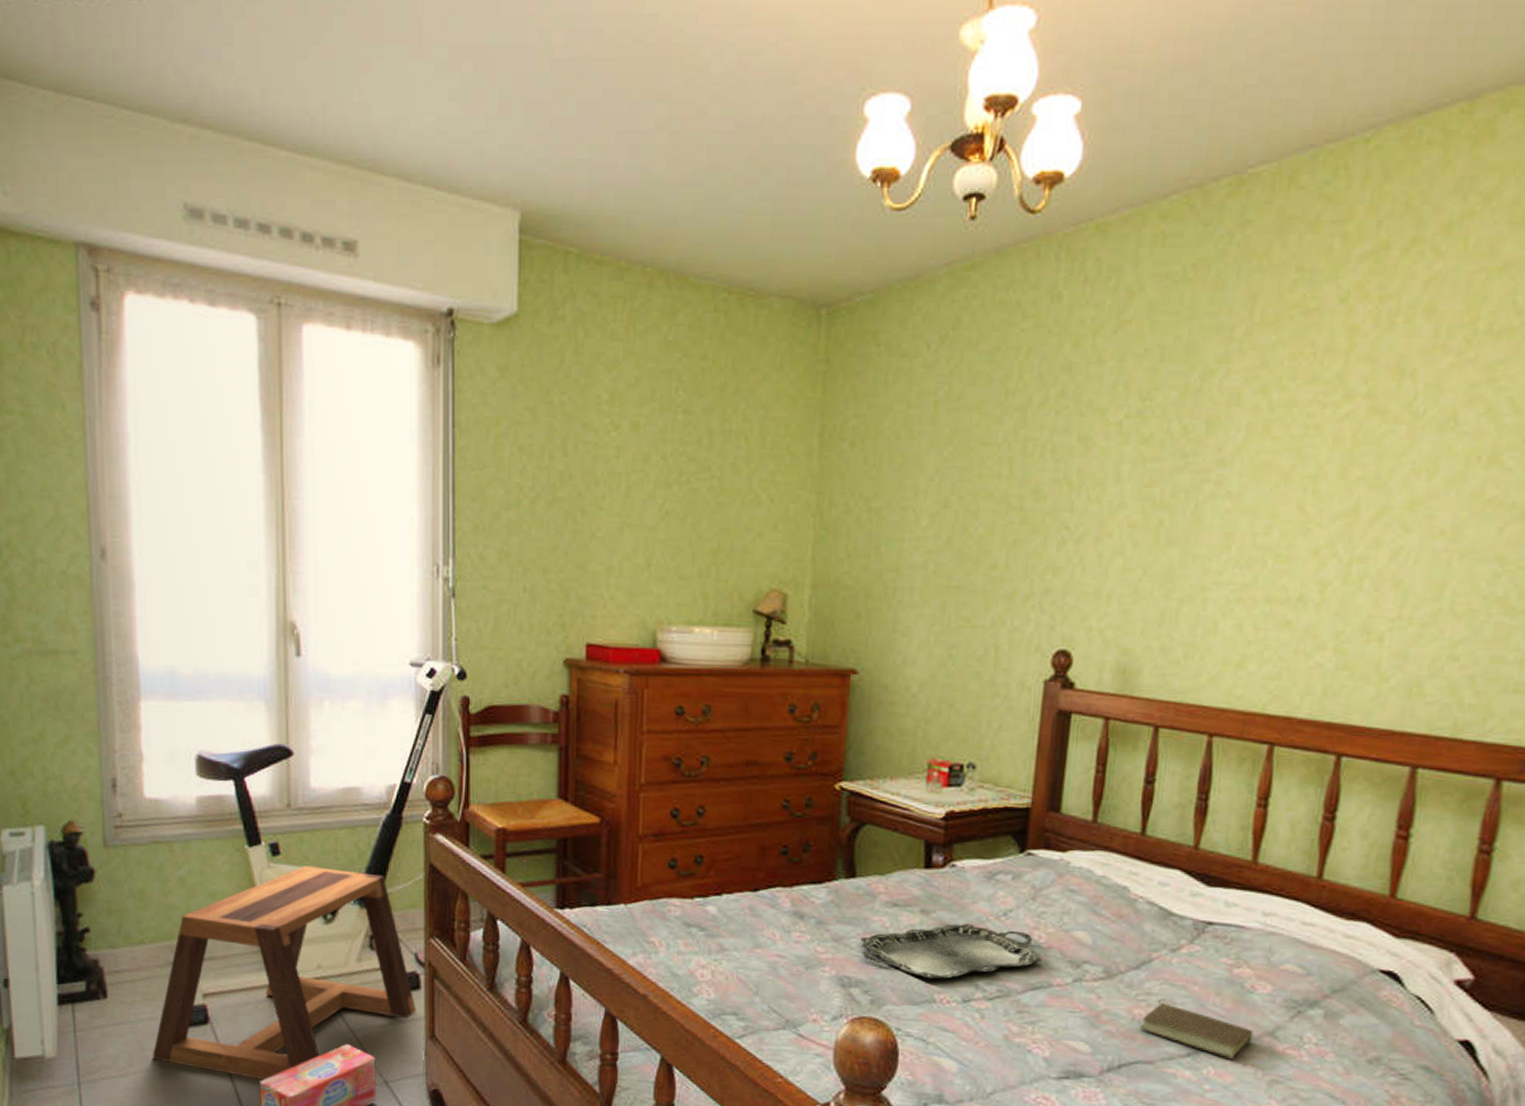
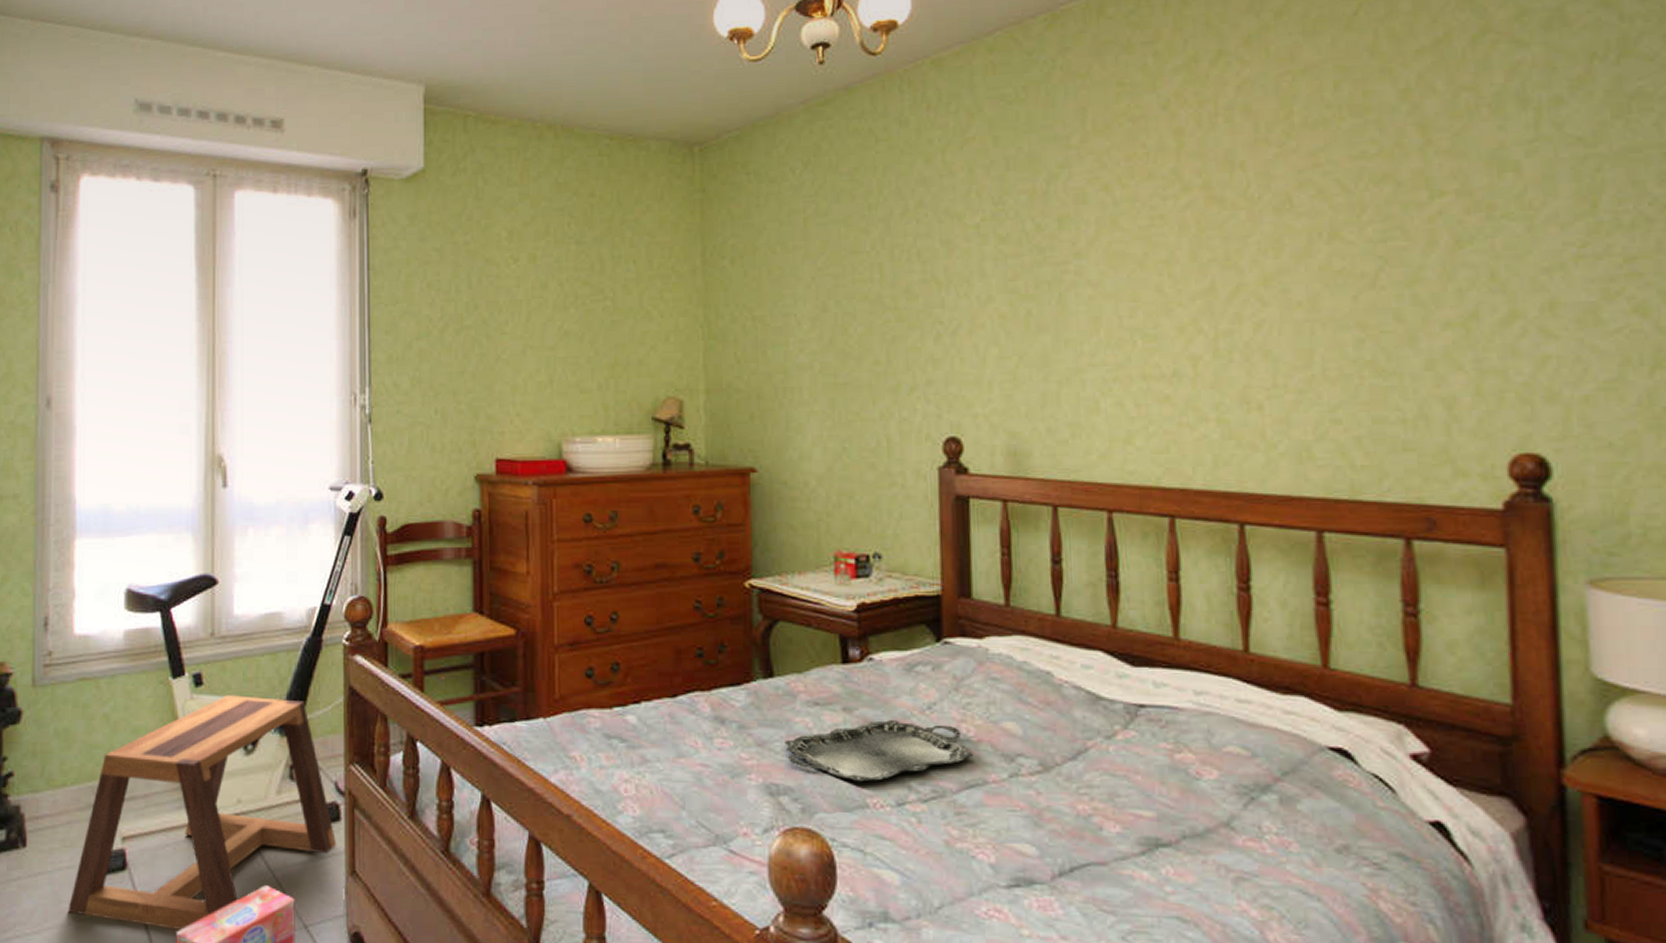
book: present [1140,998,1254,1059] -> none [1087,790,1208,855]

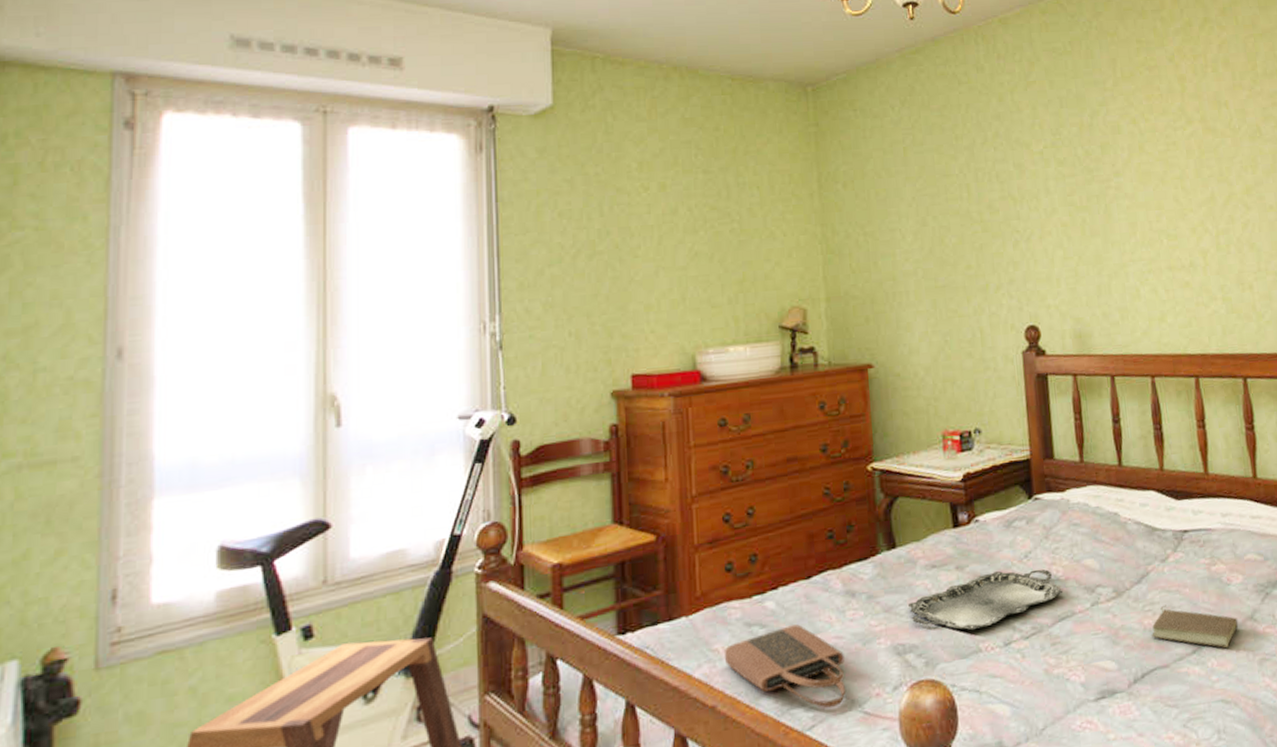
tote bag: none [581,744,711,840] -> present [723,624,846,709]
book: none [1087,790,1208,855] -> present [1152,604,1239,648]

